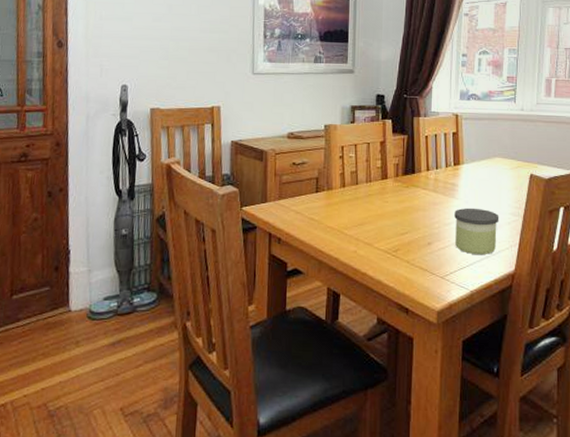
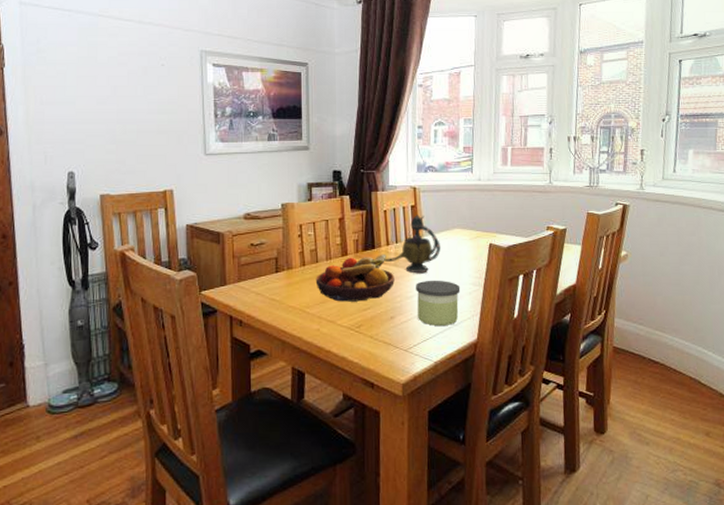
fruit bowl: none [354,179,433,226] -> present [315,254,395,302]
teapot: none [423,142,481,201] -> present [384,215,441,274]

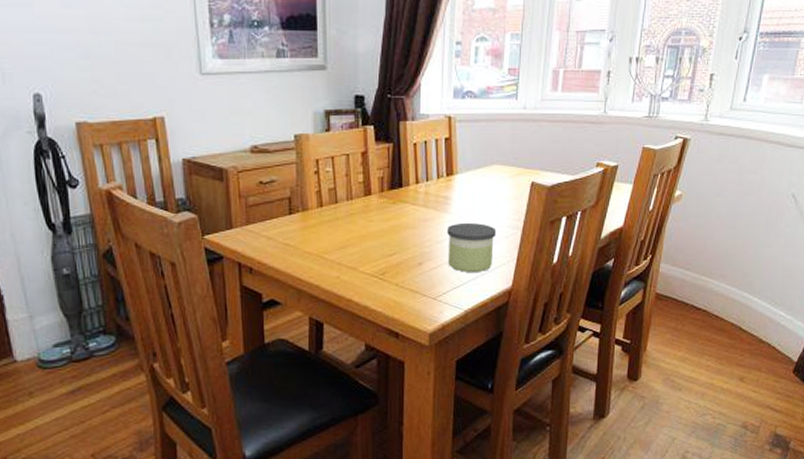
fruit bowl: present [315,254,395,302] -> none [334,193,424,247]
teapot: present [384,215,441,274] -> none [412,149,477,216]

